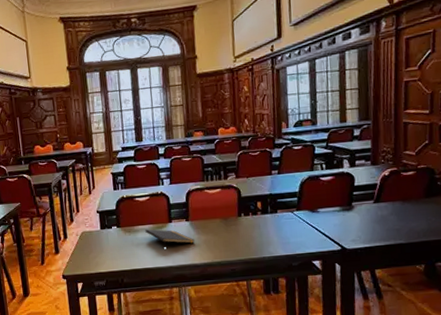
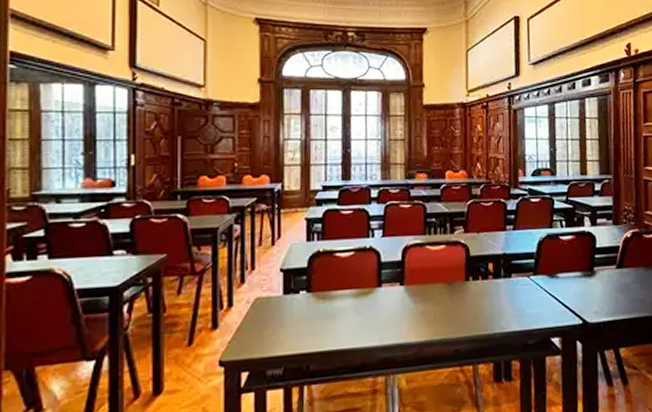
notepad: present [145,229,196,247] -> none [345,295,411,320]

